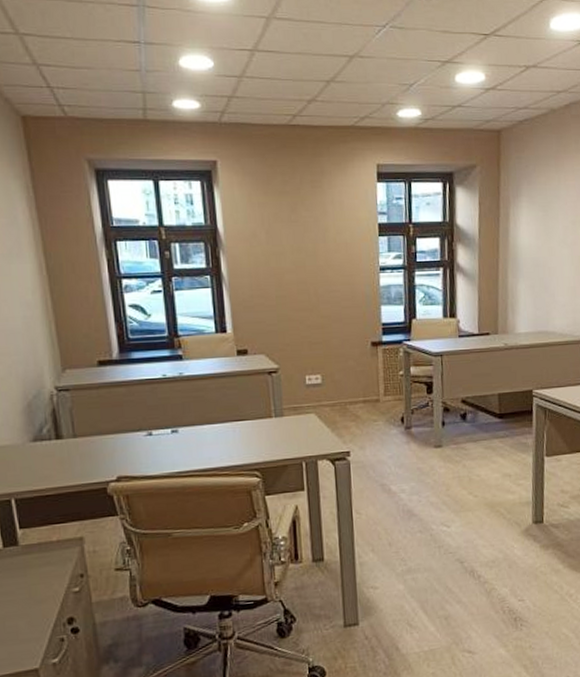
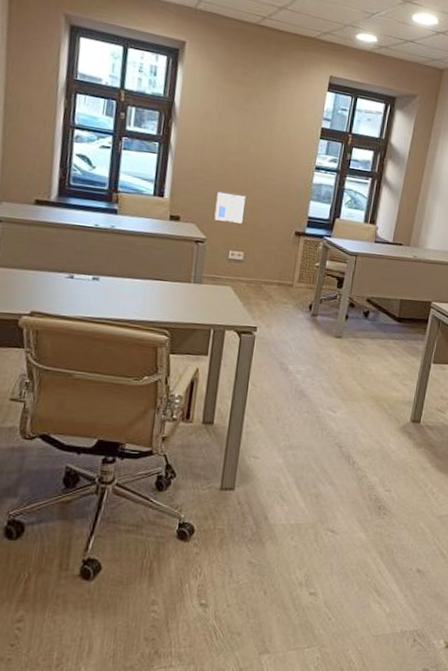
wall art: none [279,314,314,348] -> present [213,191,246,224]

